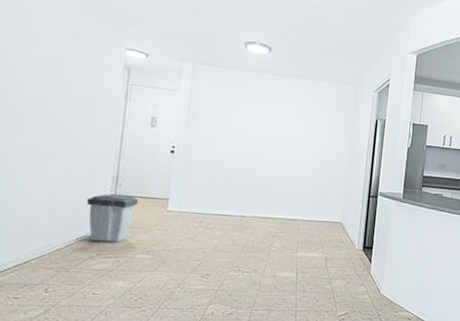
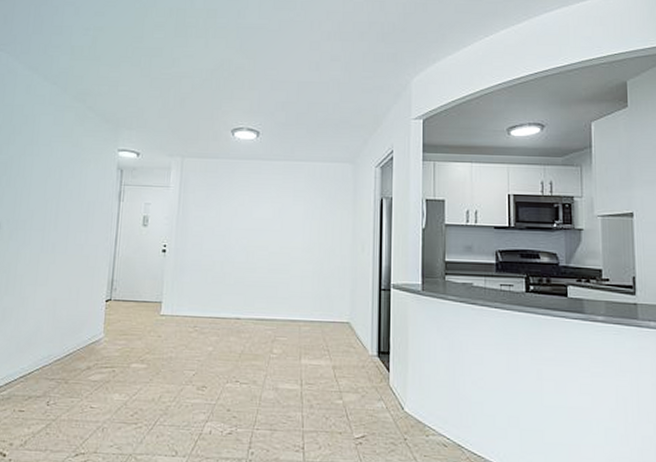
trash can: present [87,194,139,243] -> none [85,299,133,351]

